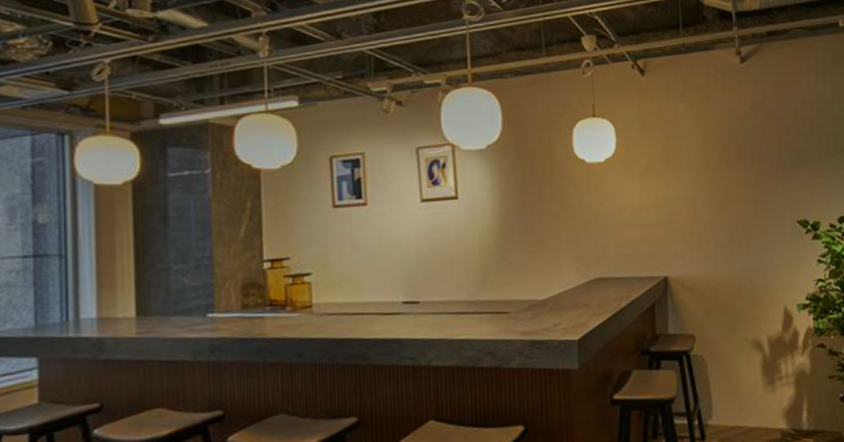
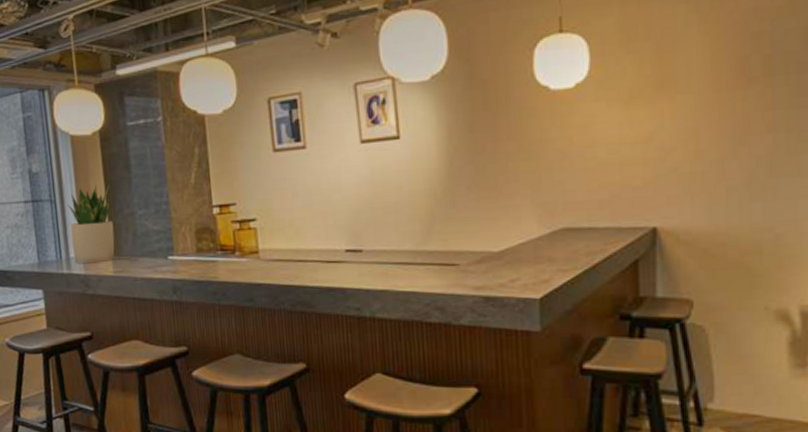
planter: none [82,237,142,326] -> present [67,183,115,264]

